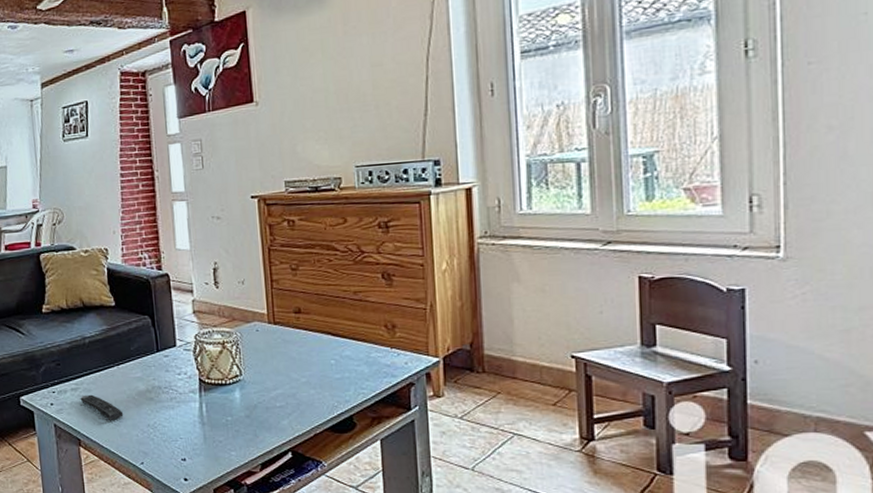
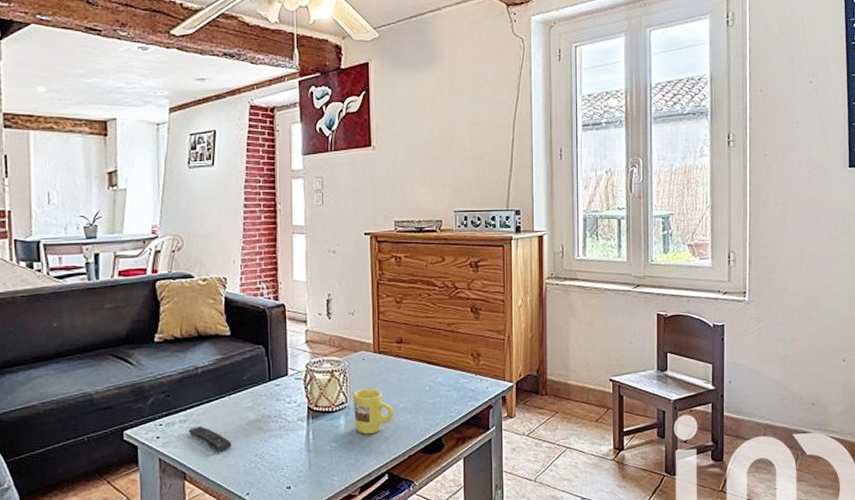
mug: none [247,361,295,409] -> present [353,388,394,434]

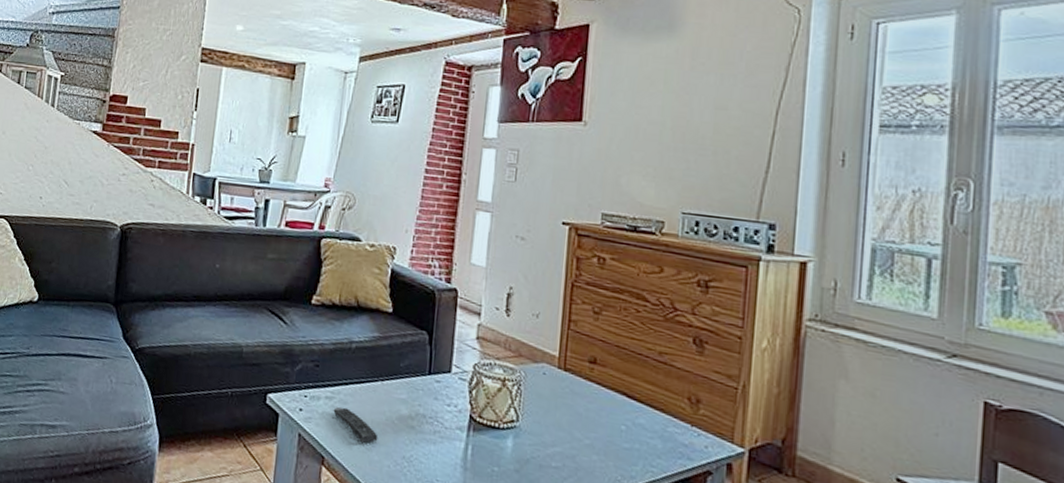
mug: present [353,388,394,434] -> none [525,409,577,468]

